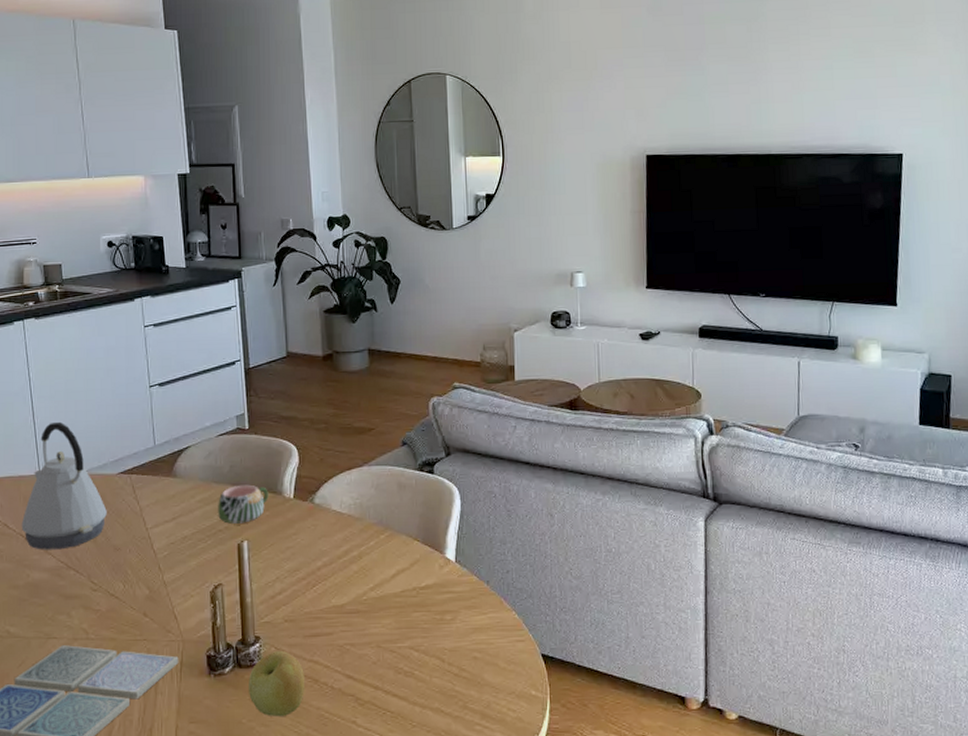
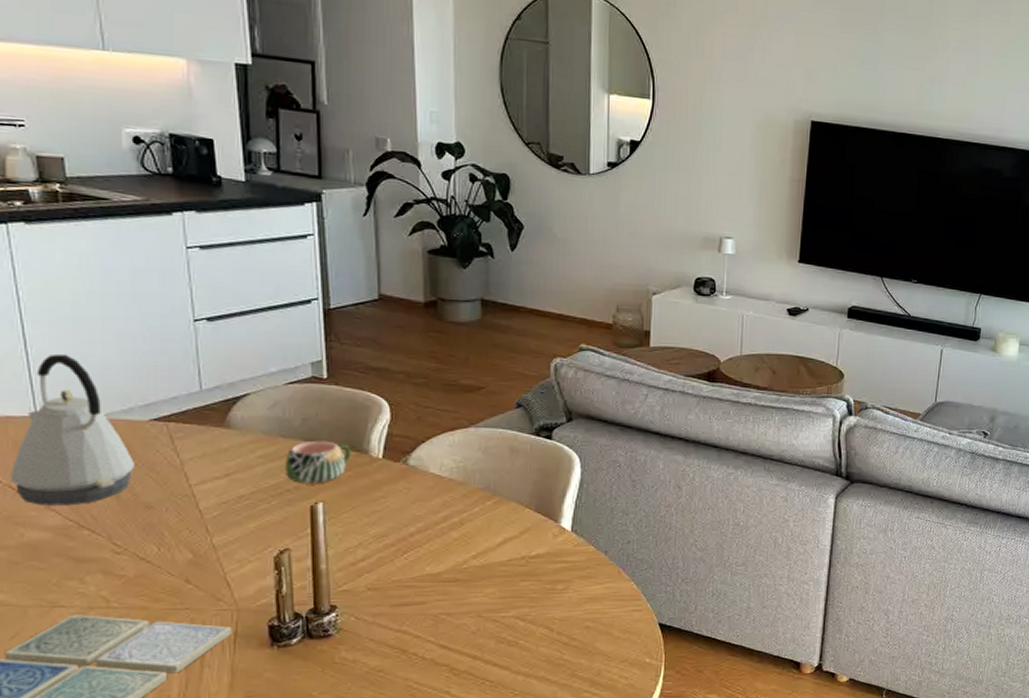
apple: present [249,651,304,717] -> none [321,621,390,689]

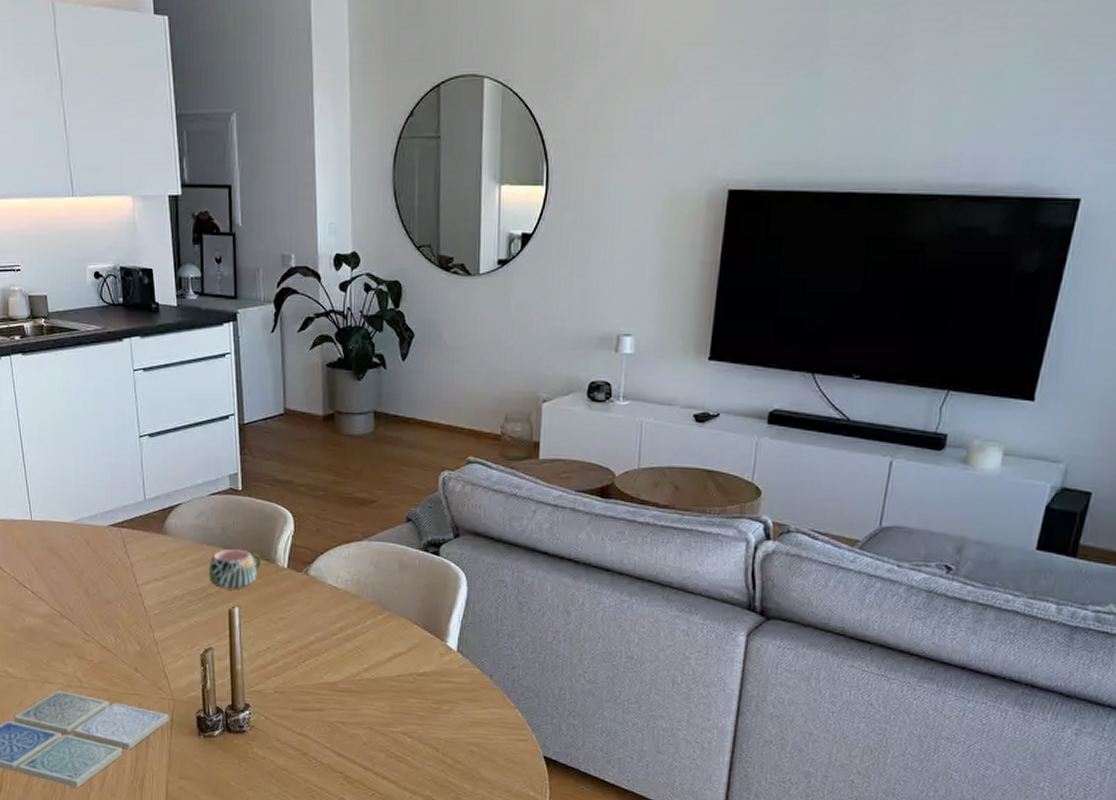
kettle: present [10,353,134,506] -> none [15,466,98,598]

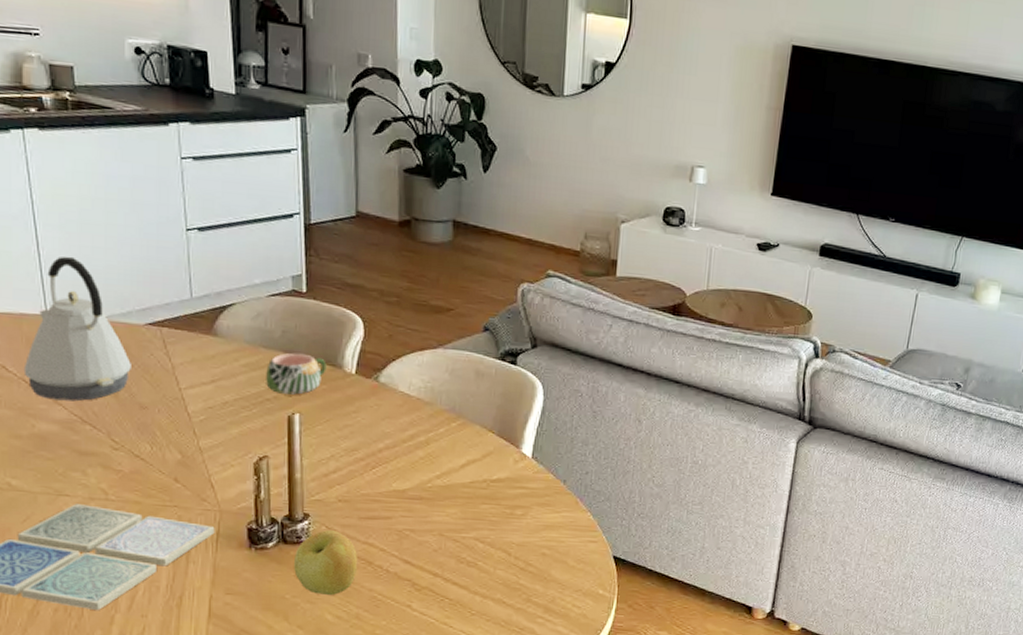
kettle: none [15,466,98,598] -> present [23,256,131,402]
apple: none [238,720,293,785] -> present [294,530,357,596]

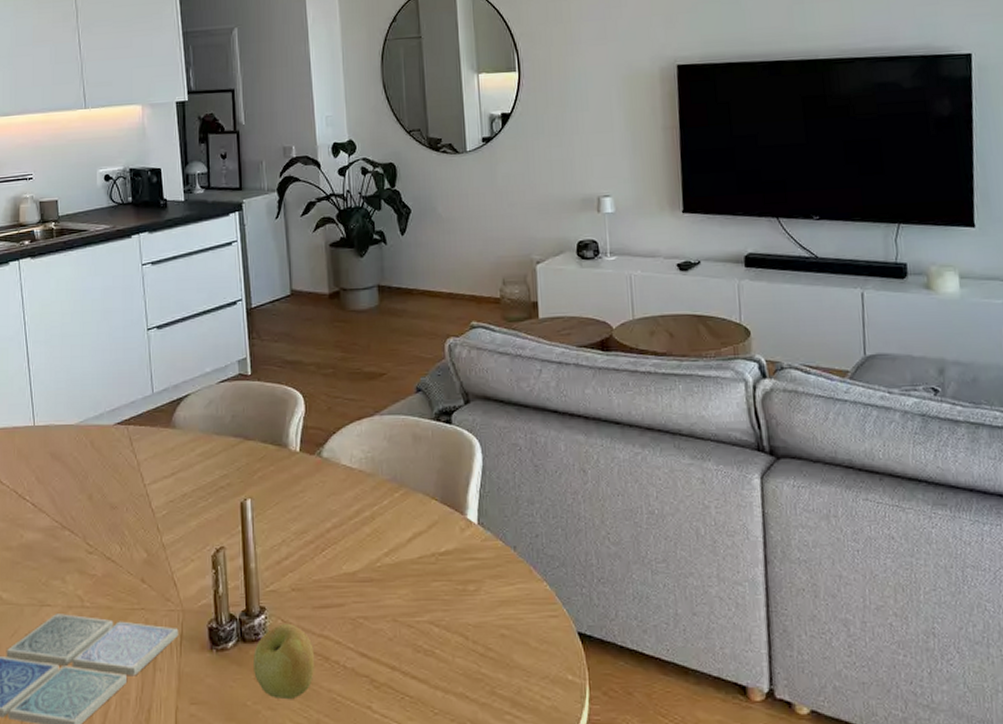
kettle: present [23,256,131,402] -> none [15,368,103,508]
mug: present [266,353,327,395] -> none [219,436,273,480]

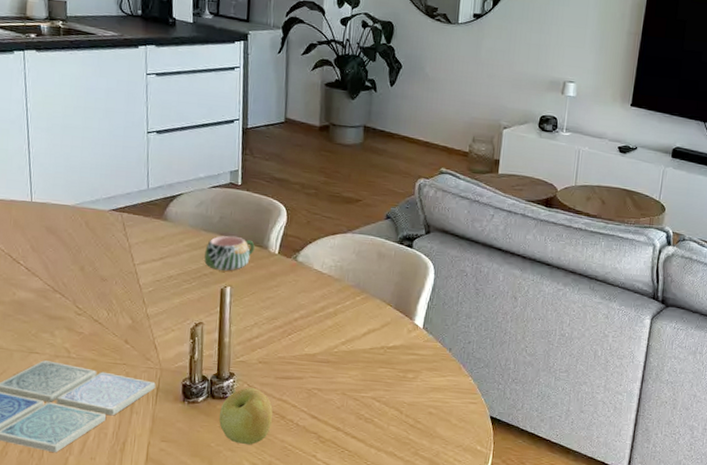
mug: none [219,436,273,480] -> present [204,235,255,271]

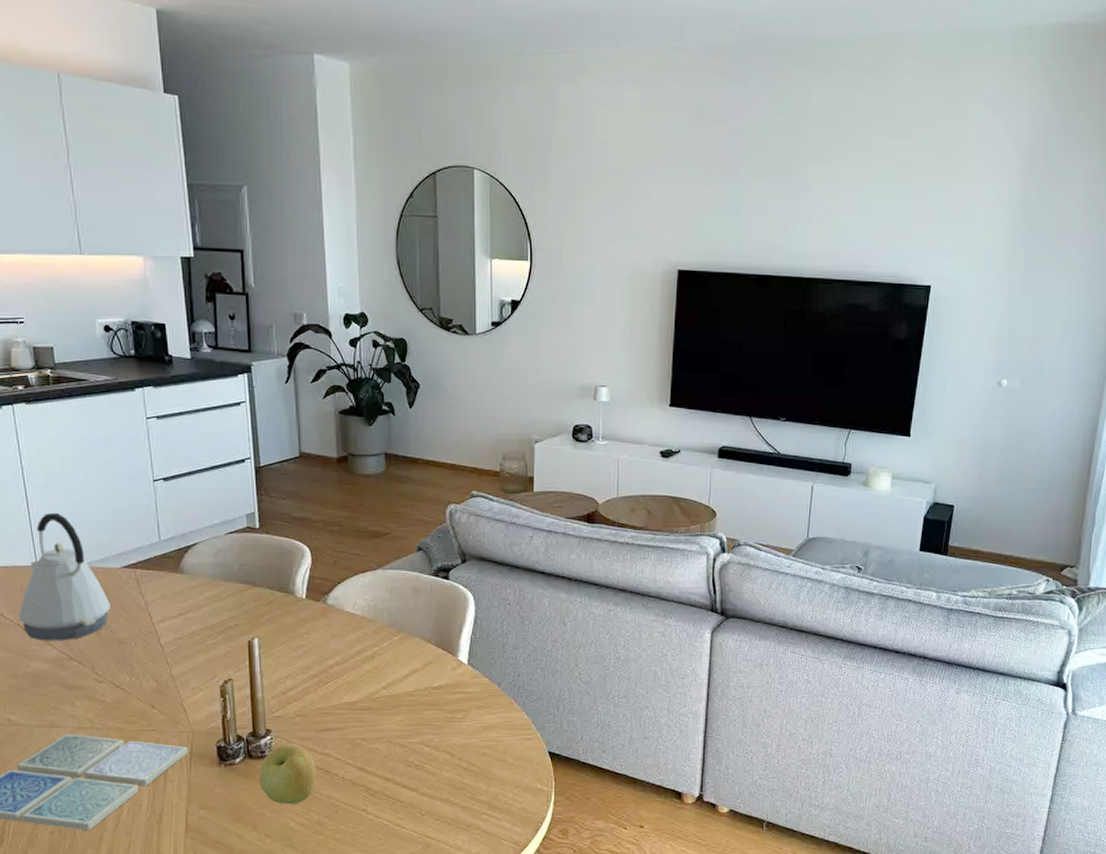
kettle: none [10,153,96,274] -> present [18,512,110,641]
mug: present [204,235,255,271] -> none [227,583,280,621]

